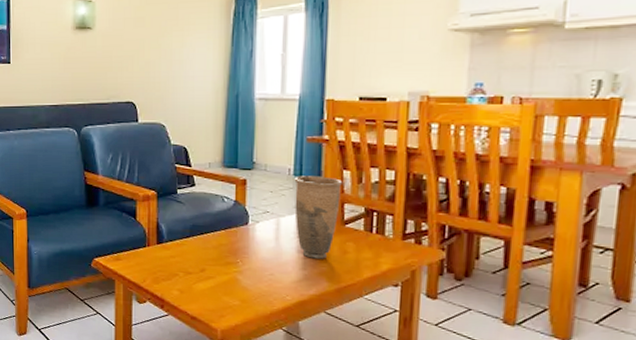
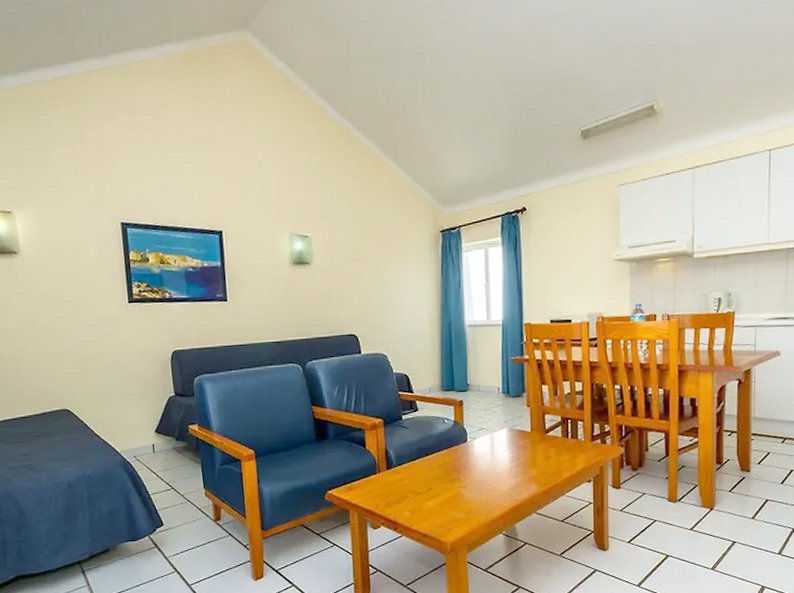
vase: present [294,176,343,259] -> none [503,392,543,466]

